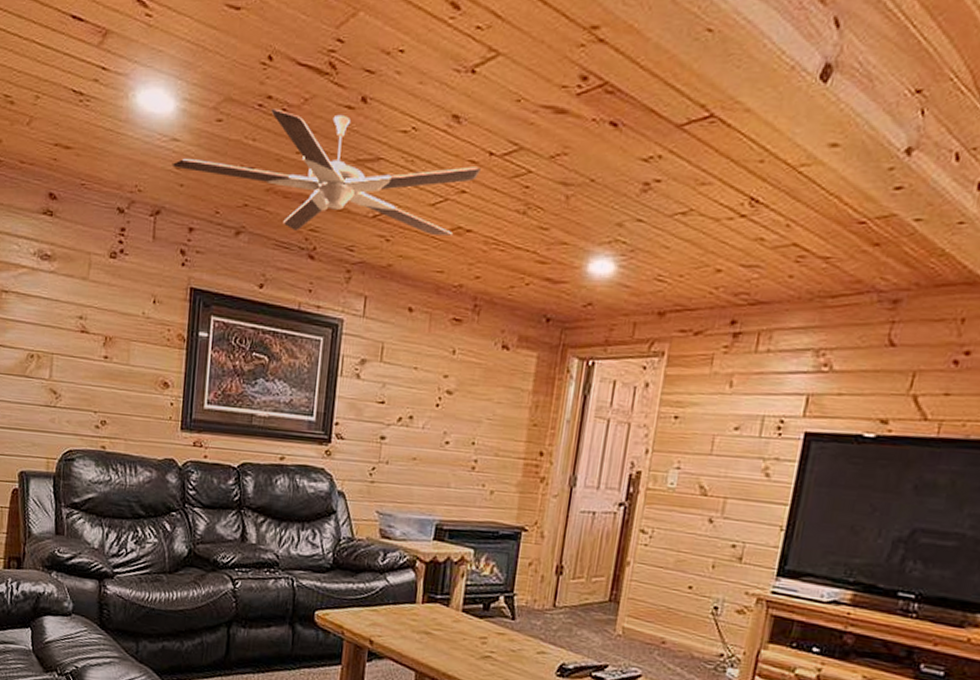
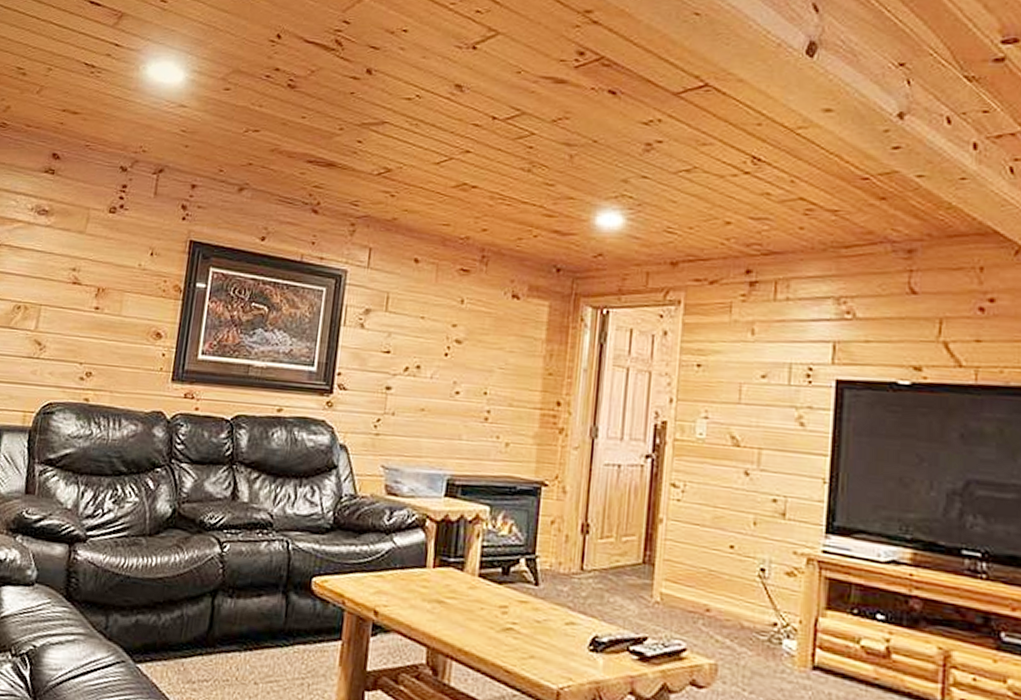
ceiling fan: present [171,108,481,236] -> none [177,79,484,191]

